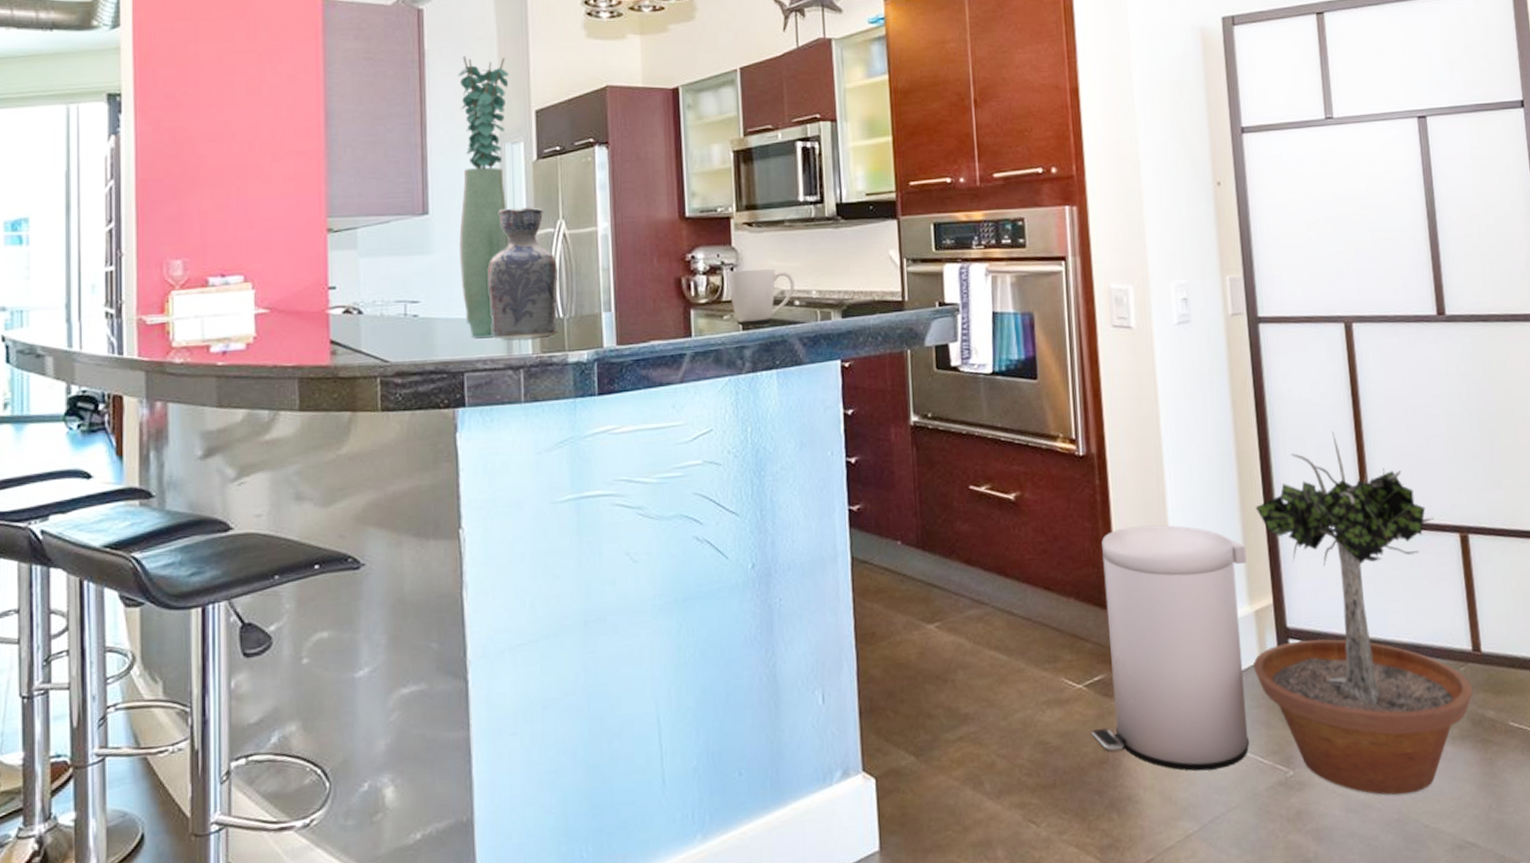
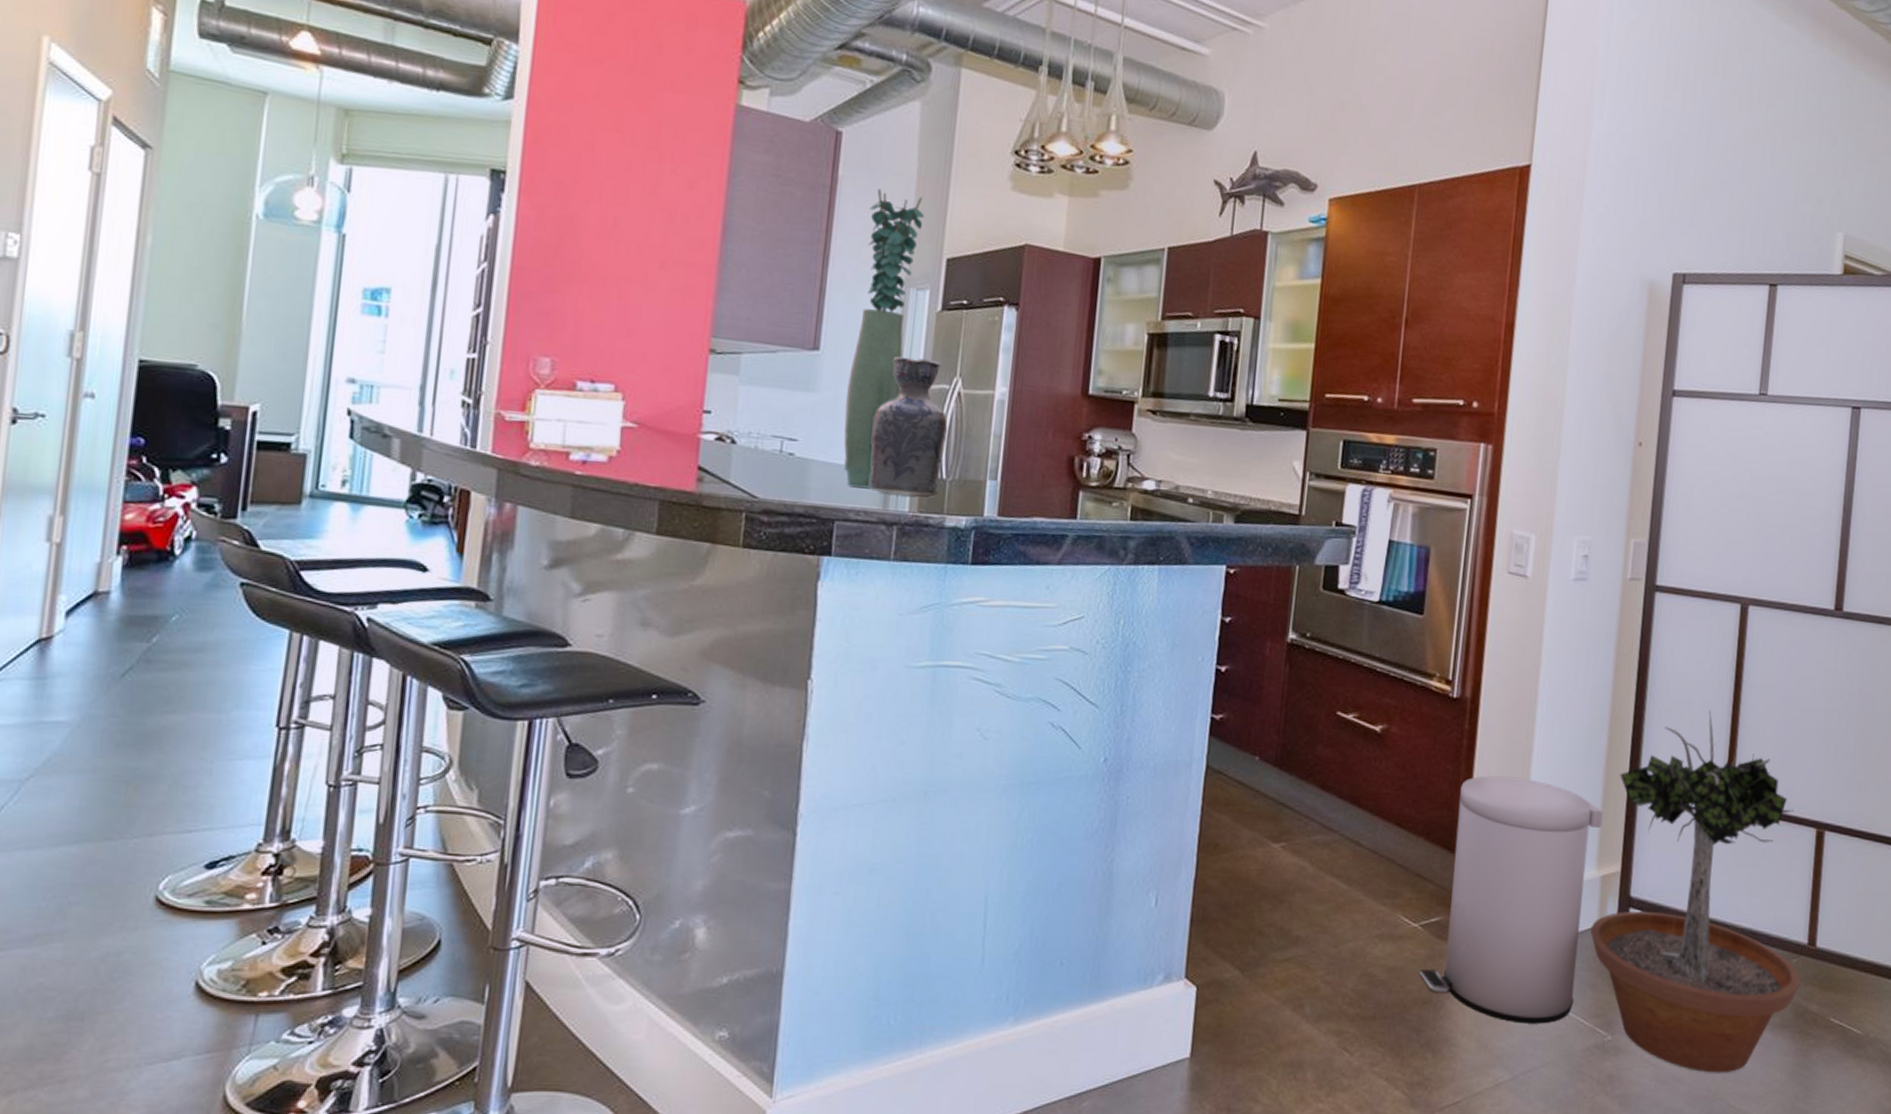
mug: present [729,269,795,327] -> none [1122,456,1191,519]

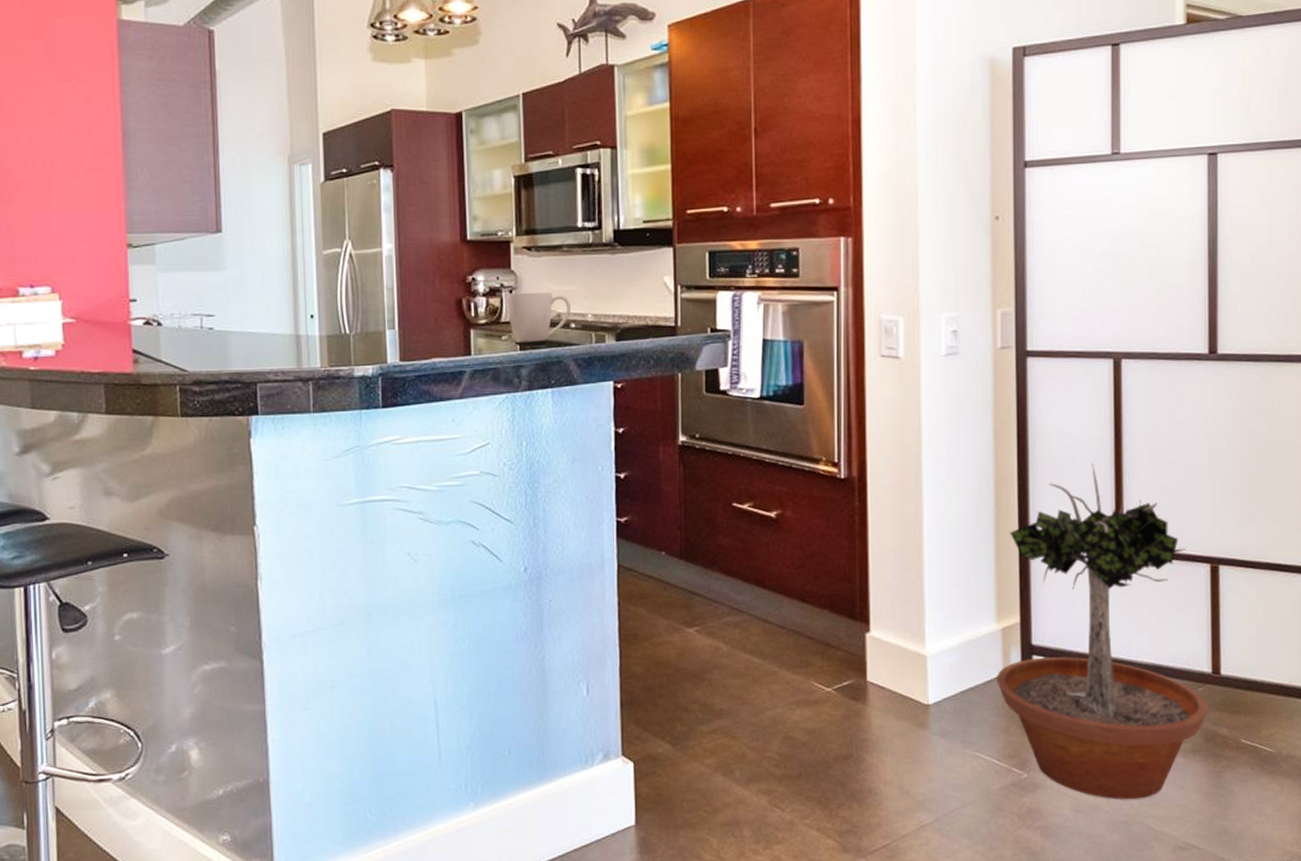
vase: present [844,188,924,488] -> none [247,77,299,351]
ceramic jug: present [869,356,948,498] -> none [278,227,345,355]
mug: none [1122,456,1191,519] -> present [508,292,571,347]
pedal bin: present [1419,776,1603,1024] -> none [837,545,997,770]

